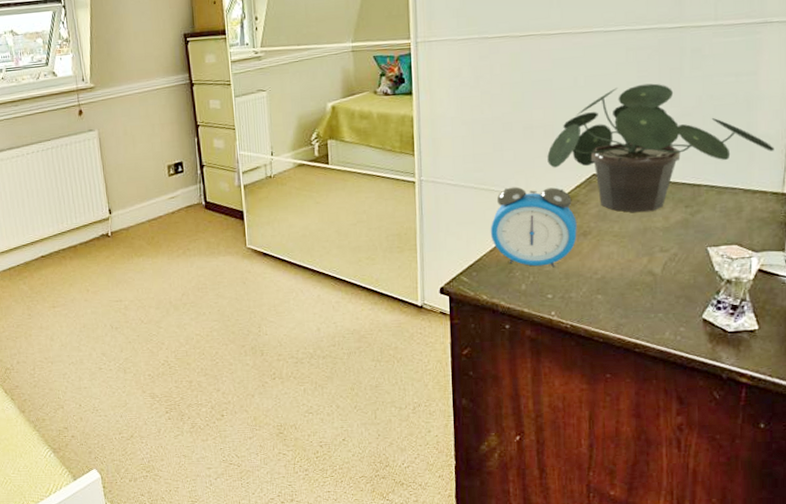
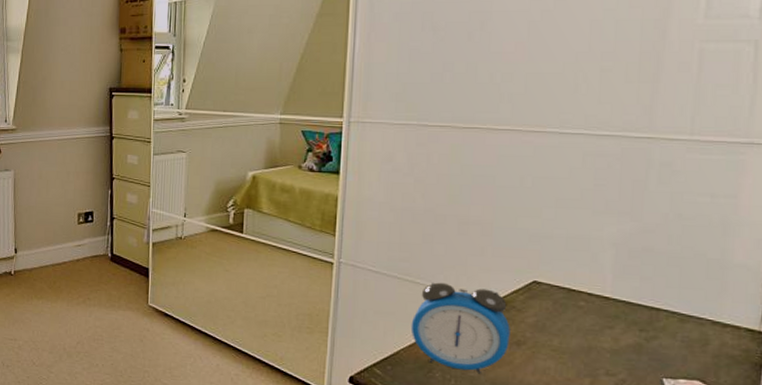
potted plant: present [547,83,775,213] -> none [482,193,753,331]

